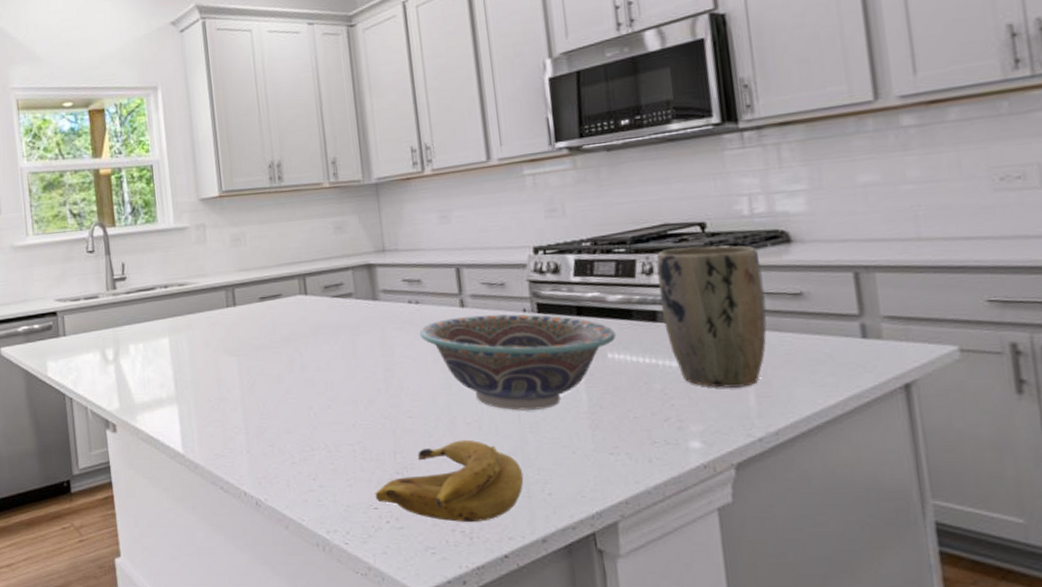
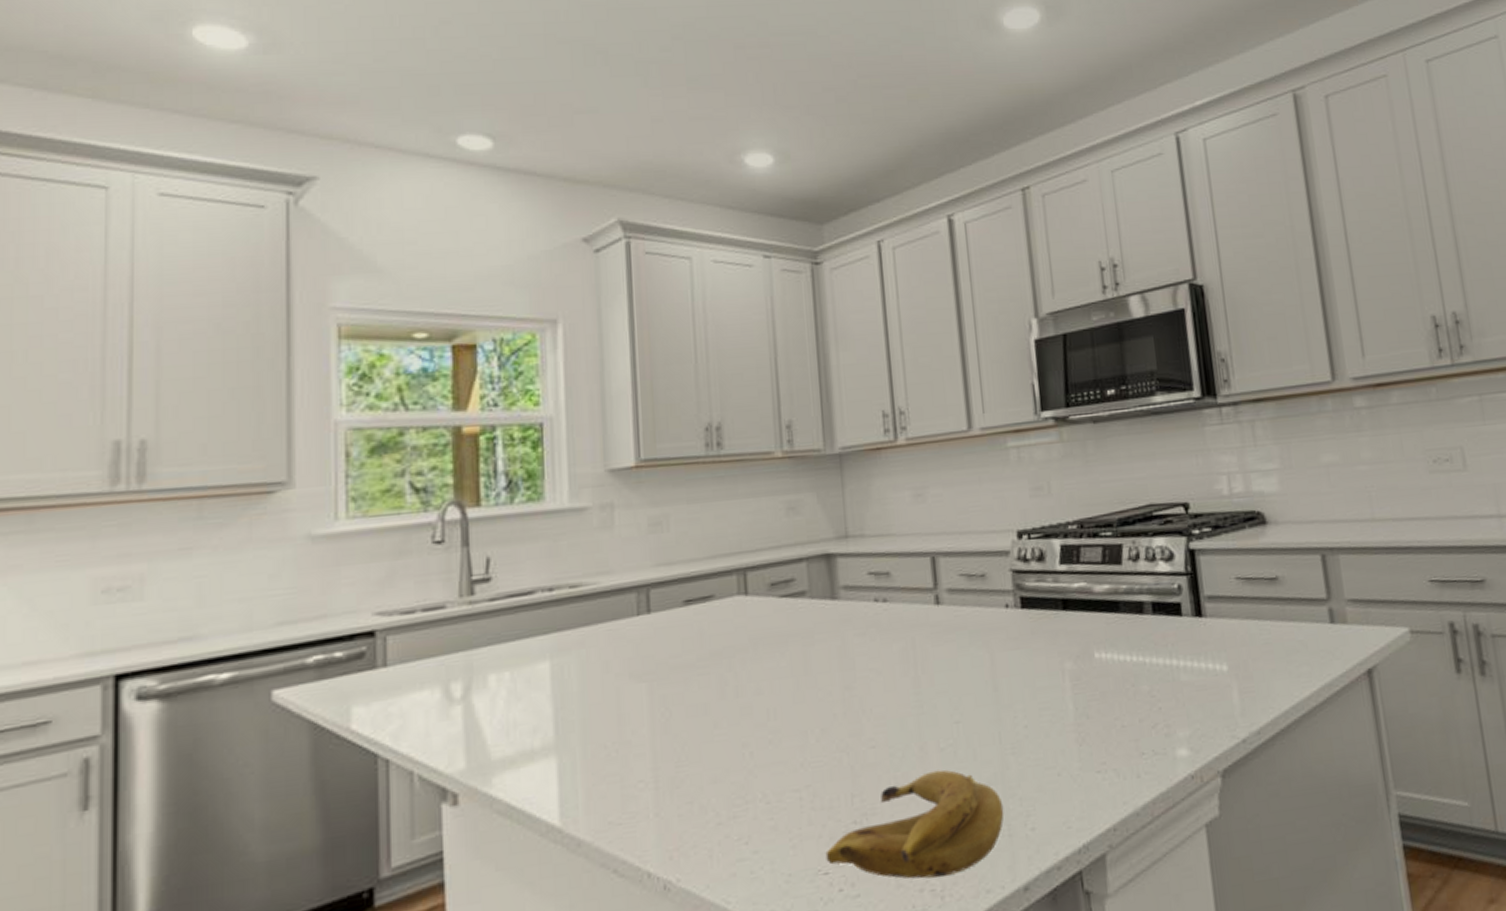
decorative bowl: present [420,314,616,411] -> none [887,610,1103,729]
plant pot: present [656,245,767,388] -> none [1142,527,1247,686]

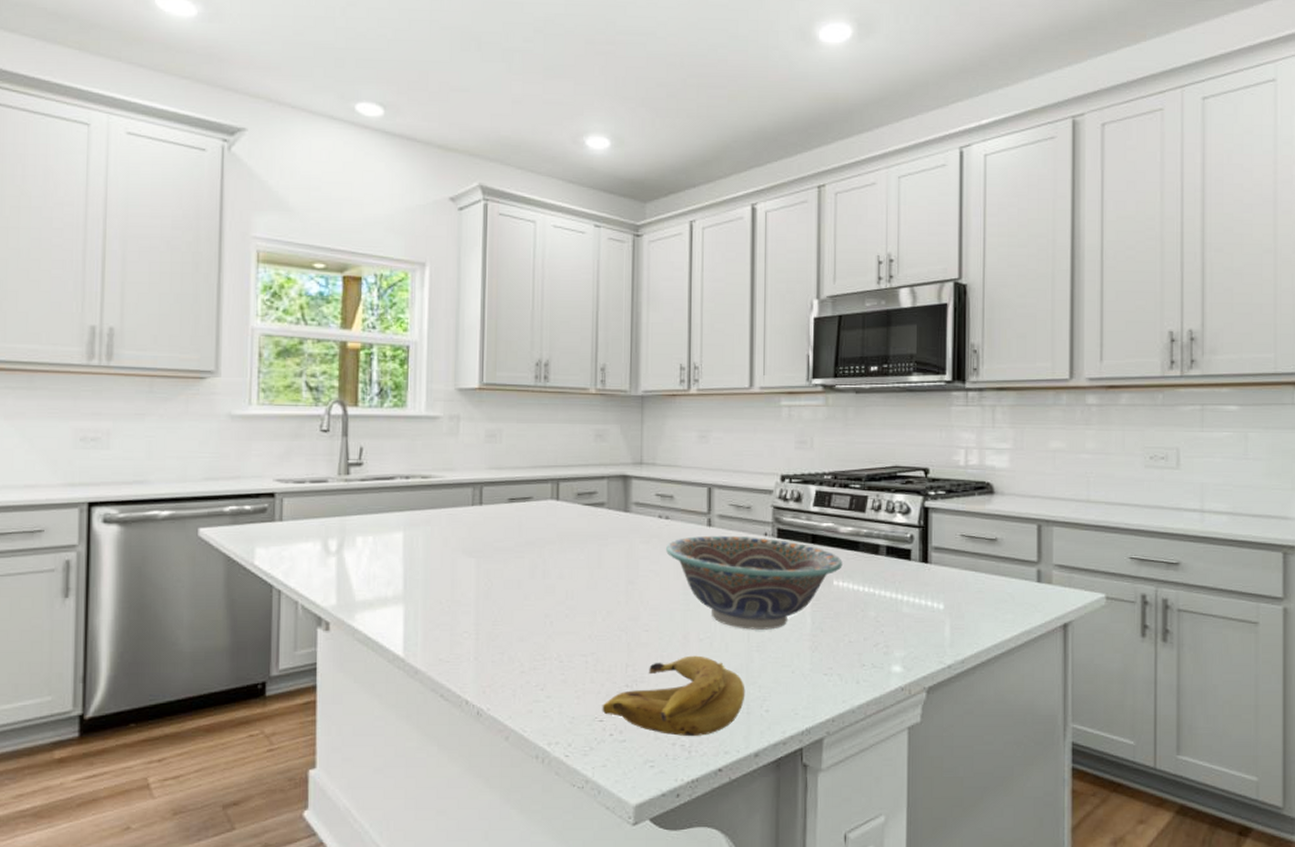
decorative bowl: none [887,610,1103,729] -> present [666,535,843,630]

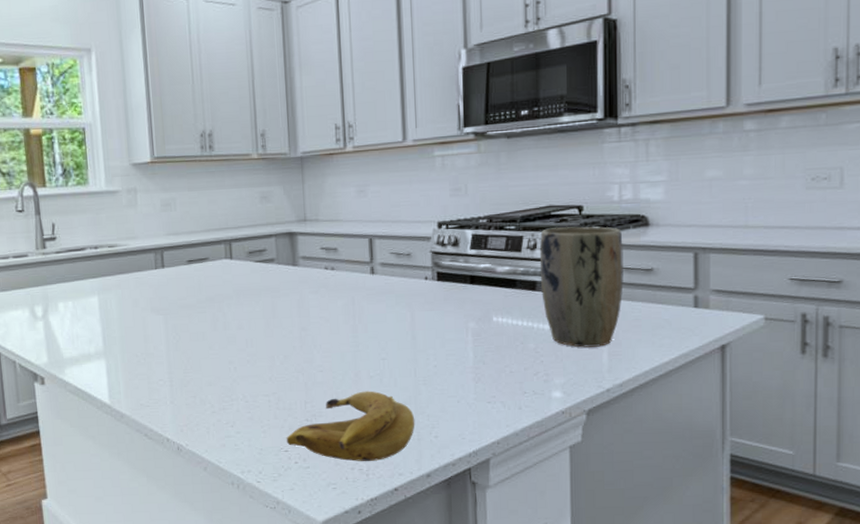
decorative bowl: present [666,535,843,630] -> none [334,281,501,366]
plant pot: none [883,489,968,619] -> present [539,226,624,348]

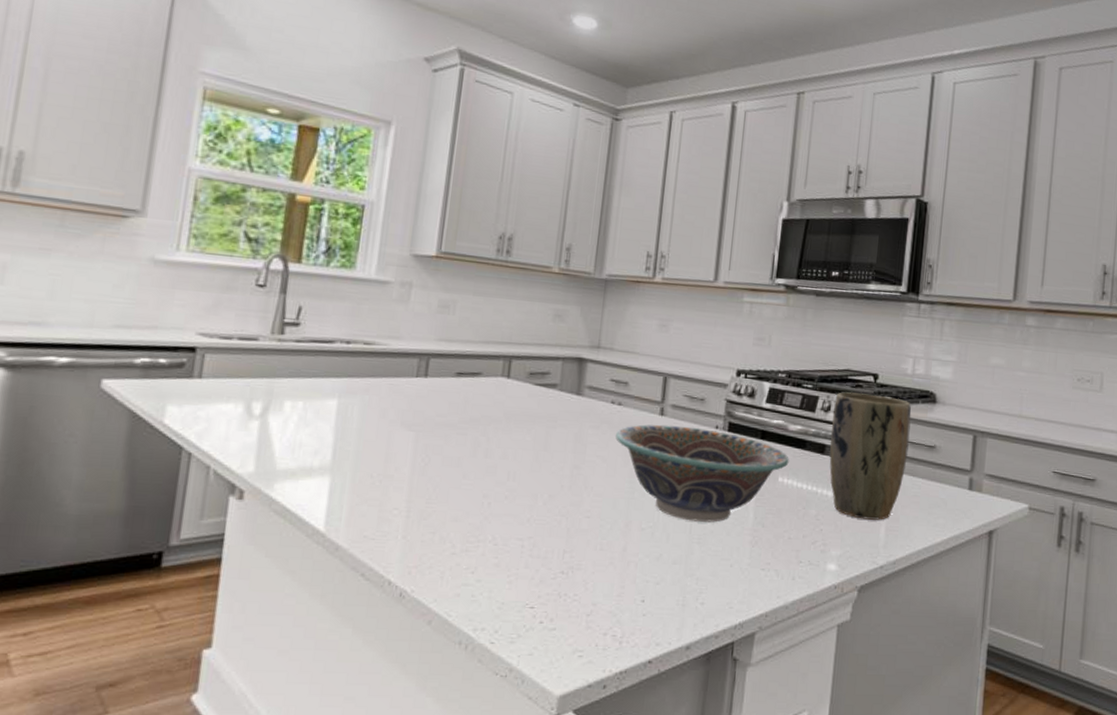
banana: present [286,391,415,461] -> none [534,544,683,627]
decorative bowl: none [334,281,501,366] -> present [616,424,789,522]

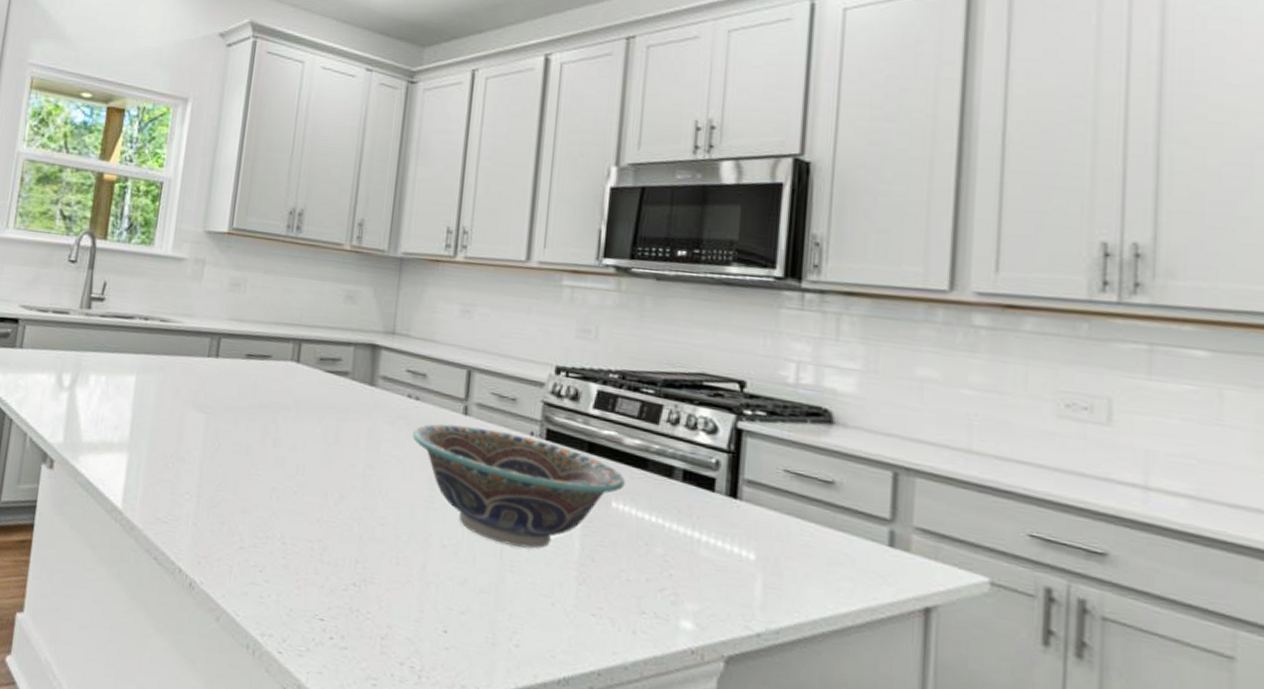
plant pot: present [829,392,911,520] -> none [679,401,796,573]

